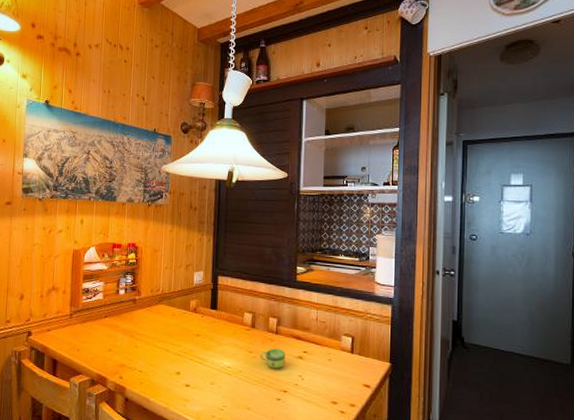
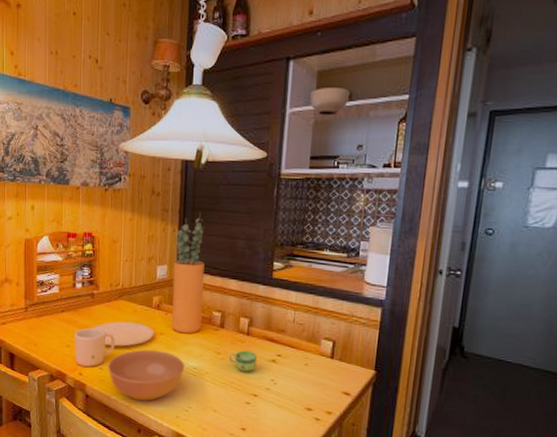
mug: none [115,332,155,370] -> present [74,327,115,367]
plate: none [134,324,191,349] -> present [93,321,154,347]
bowl: none [146,351,220,403] -> present [107,349,185,402]
vase: none [207,224,237,335] -> present [172,212,205,334]
bowl: none [320,122,353,144] -> present [309,88,351,116]

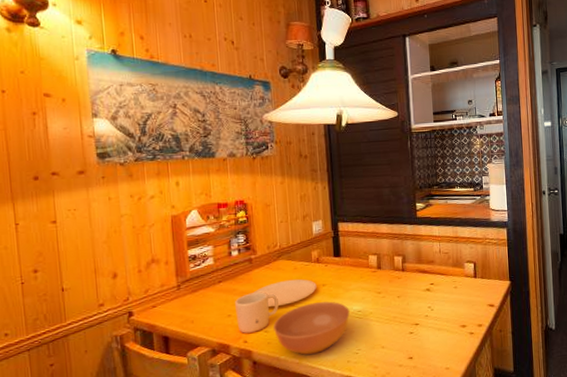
vase: present [172,212,205,334] -> none [327,168,360,282]
cup: present [228,350,257,372] -> none [388,285,414,305]
bowl: present [309,88,351,116] -> none [425,57,457,79]

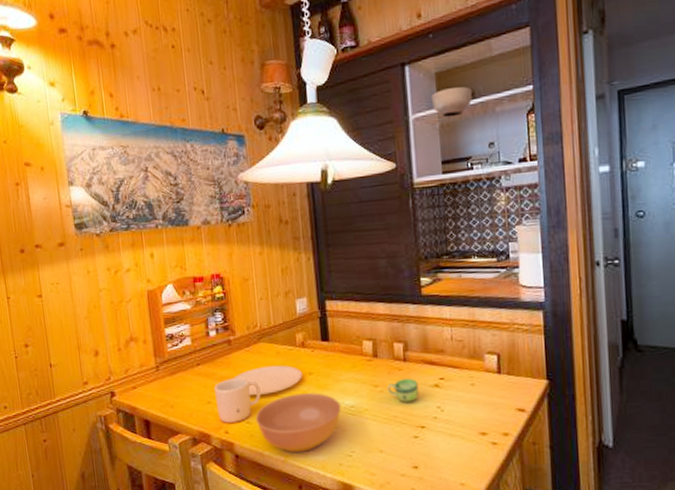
cup: none [388,285,414,305] -> present [387,378,419,402]
bowl: none [425,57,457,79] -> present [430,86,473,118]

